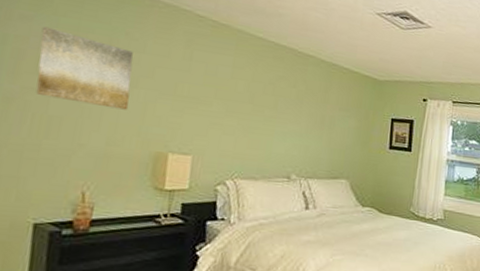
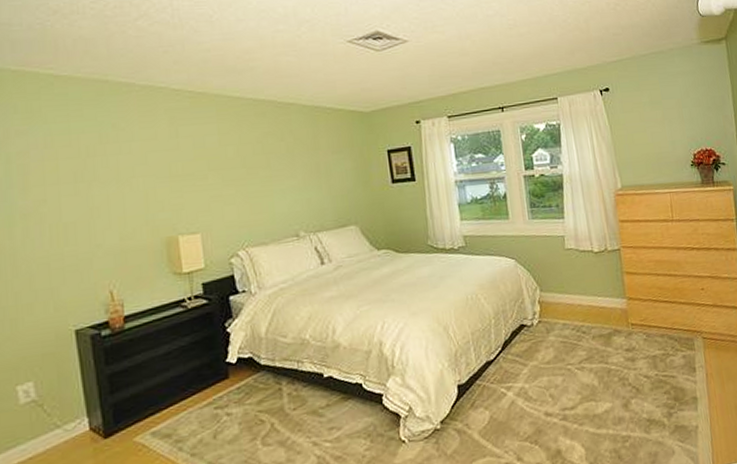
wall art: present [35,26,134,110] -> none [38,137,132,206]

